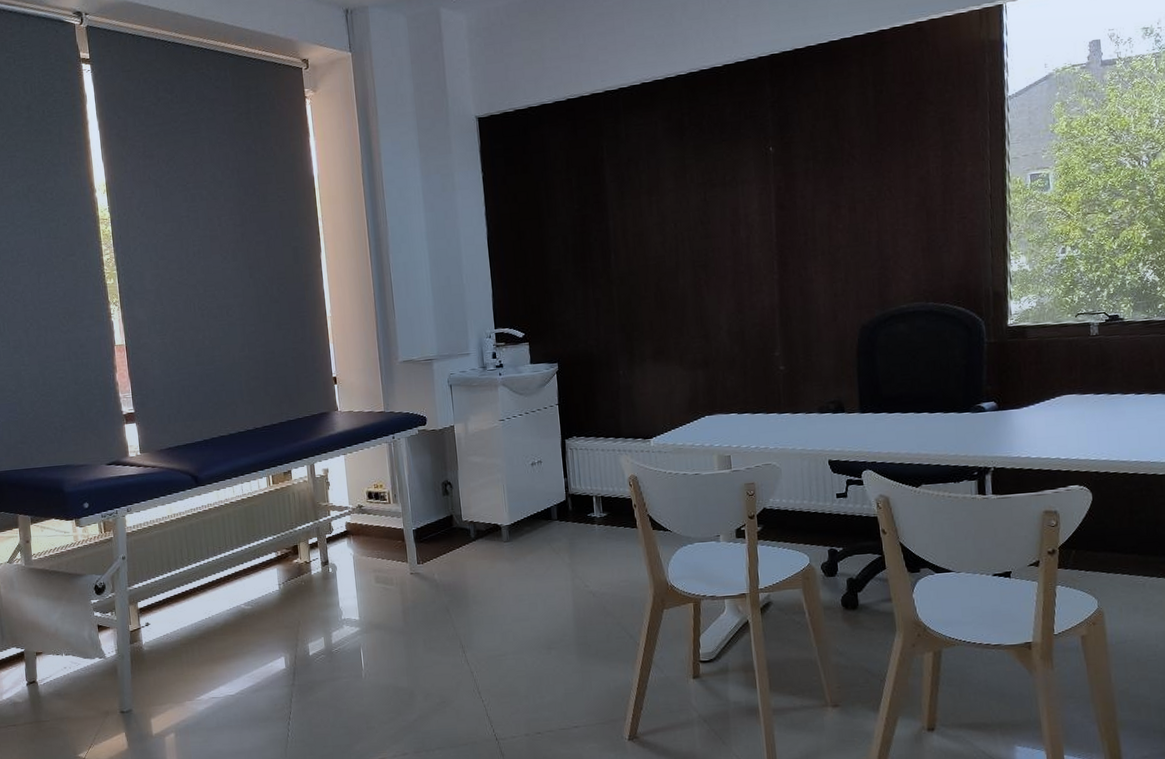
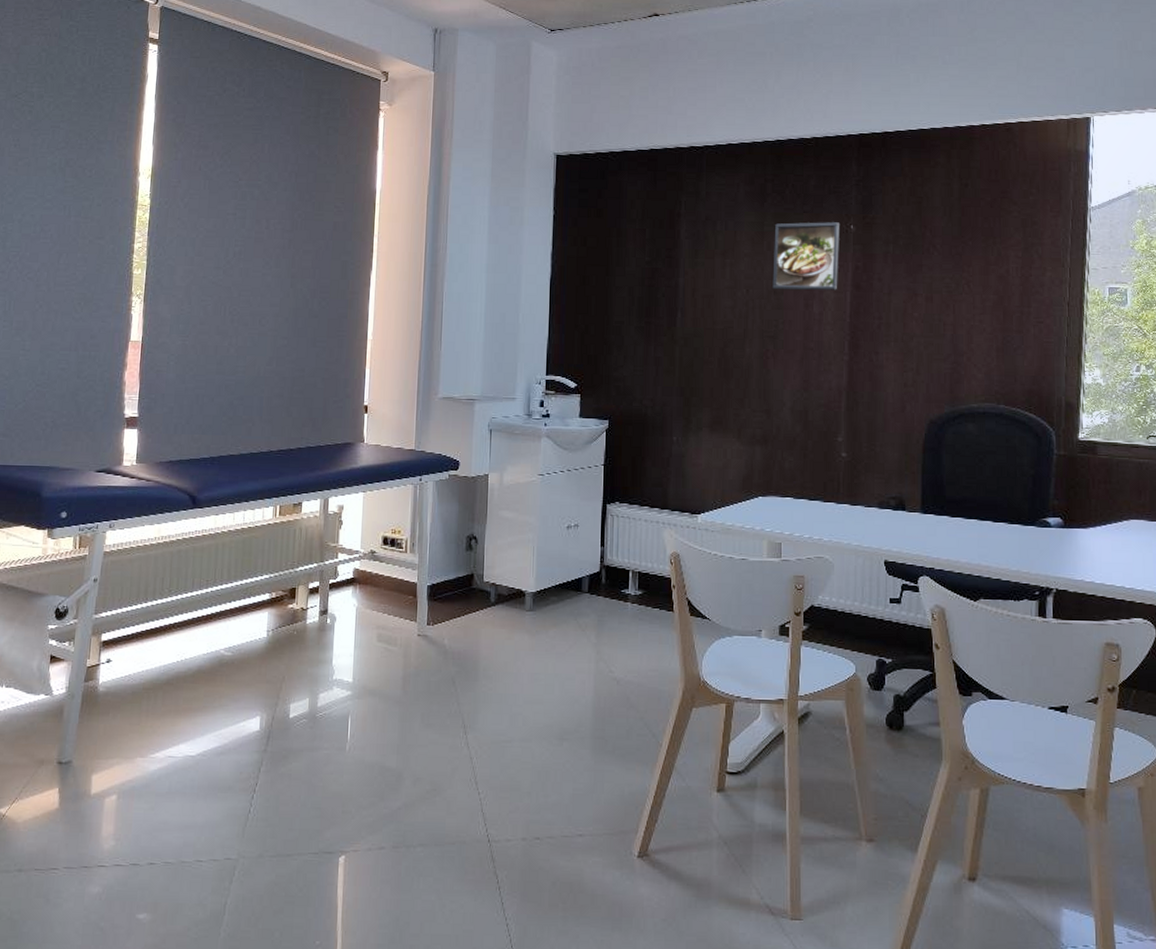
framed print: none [696,146,762,220] -> present [772,222,840,290]

